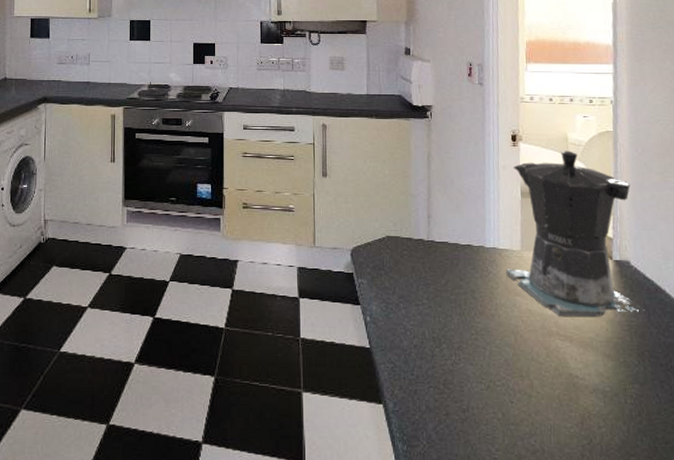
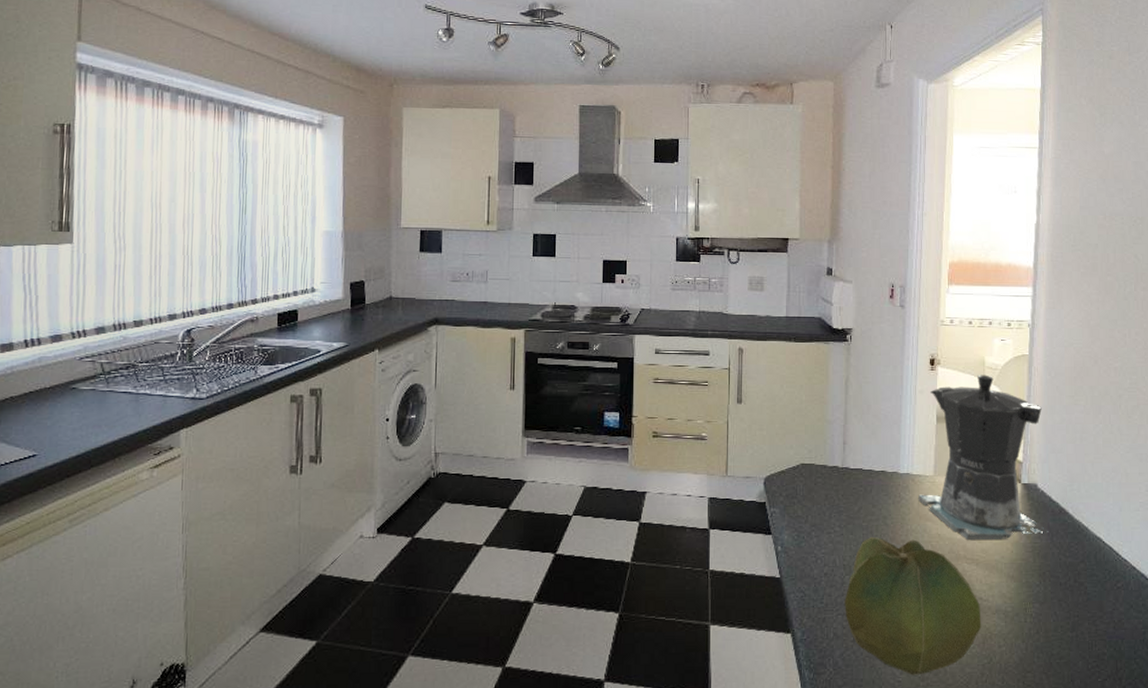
cabbage: none [435,309,579,453] -> present [845,536,982,675]

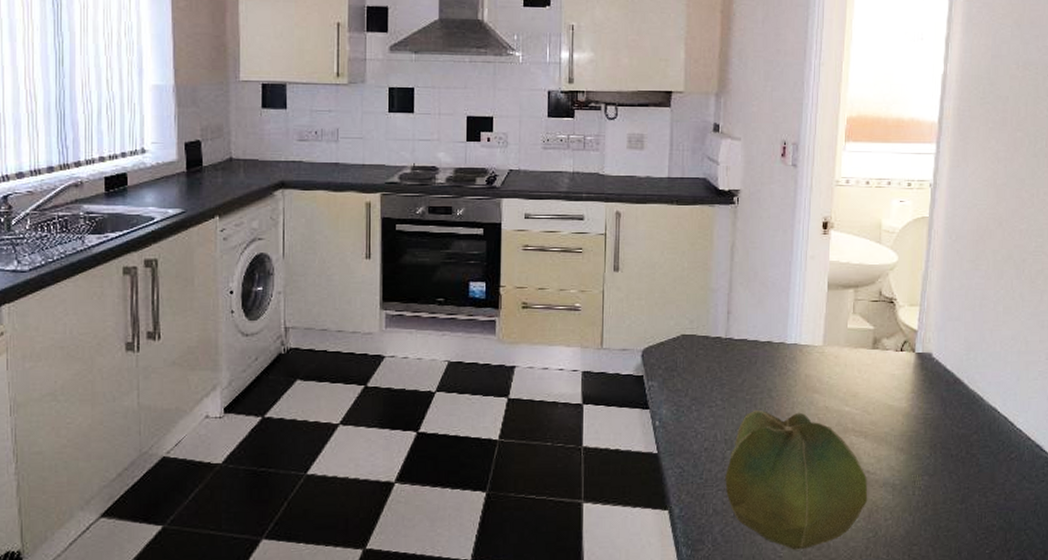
coffee maker: present [918,374,1049,541] -> none [806,238,942,412]

